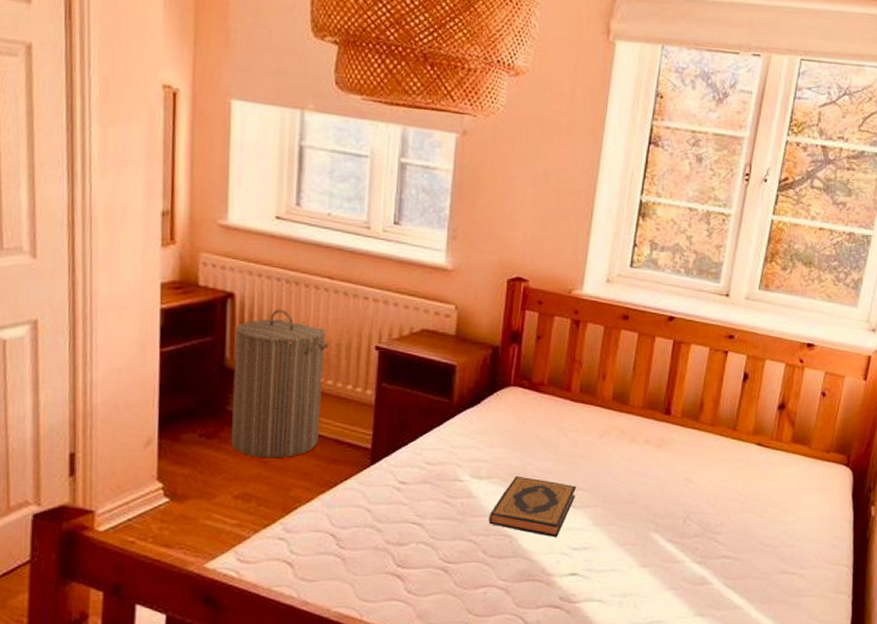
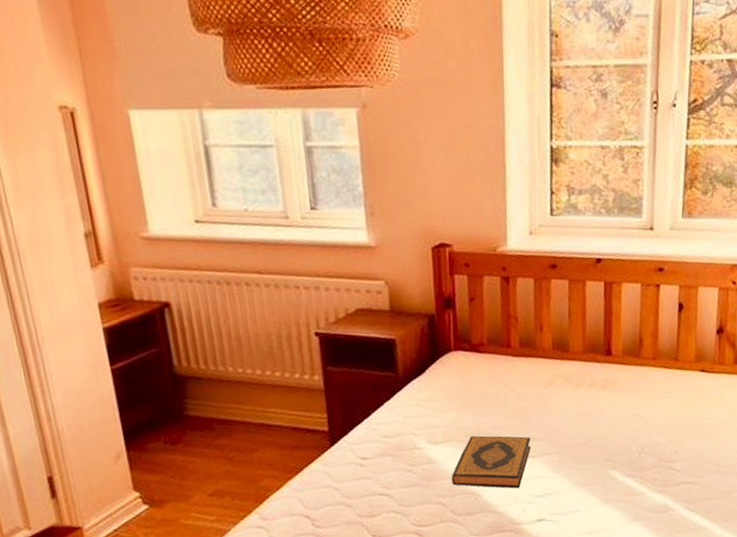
laundry hamper: present [231,309,330,457] -> none [177,310,277,455]

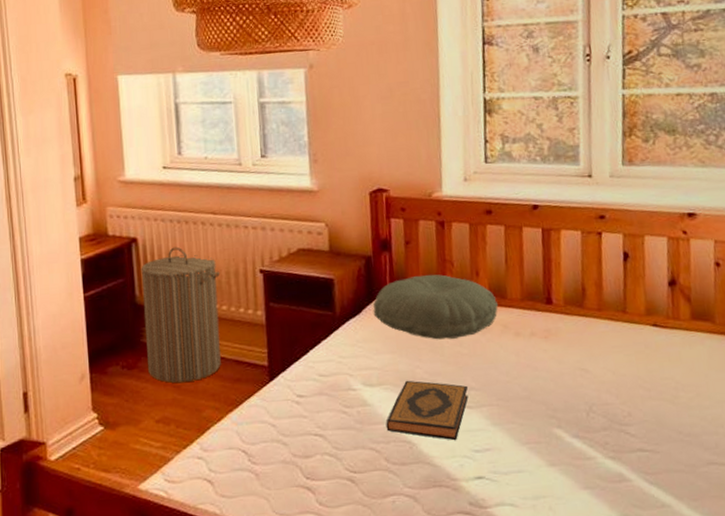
laundry hamper: none [177,310,277,455] -> present [141,246,221,383]
pillow: none [436,330,562,395] -> present [372,274,499,340]

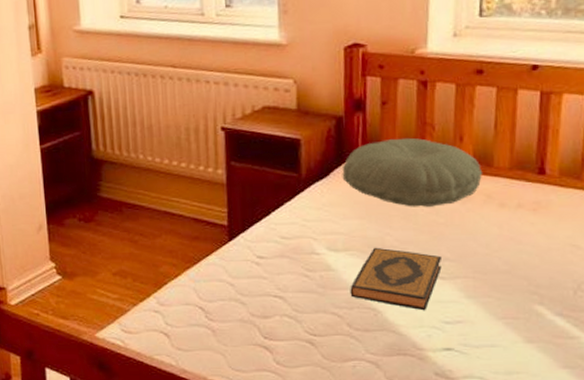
laundry hamper: present [141,246,221,383] -> none [97,100,180,237]

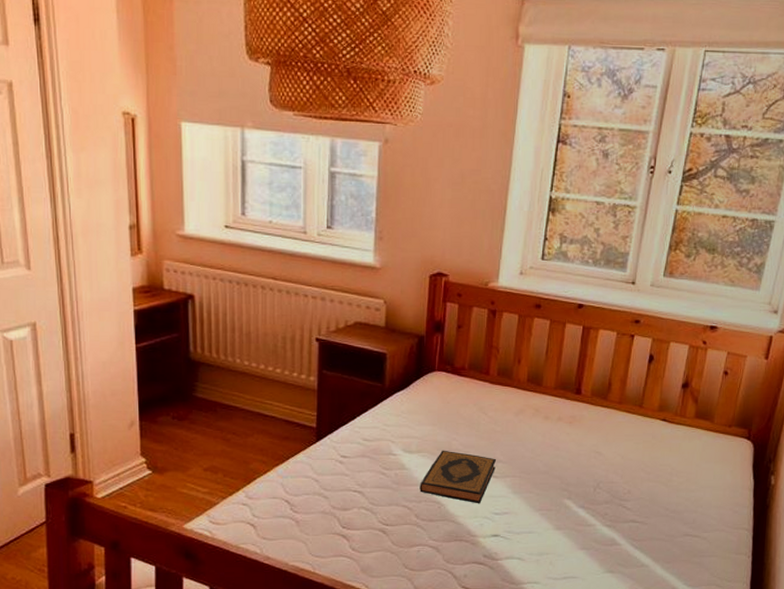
pillow: present [342,137,483,207] -> none [420,357,534,417]

